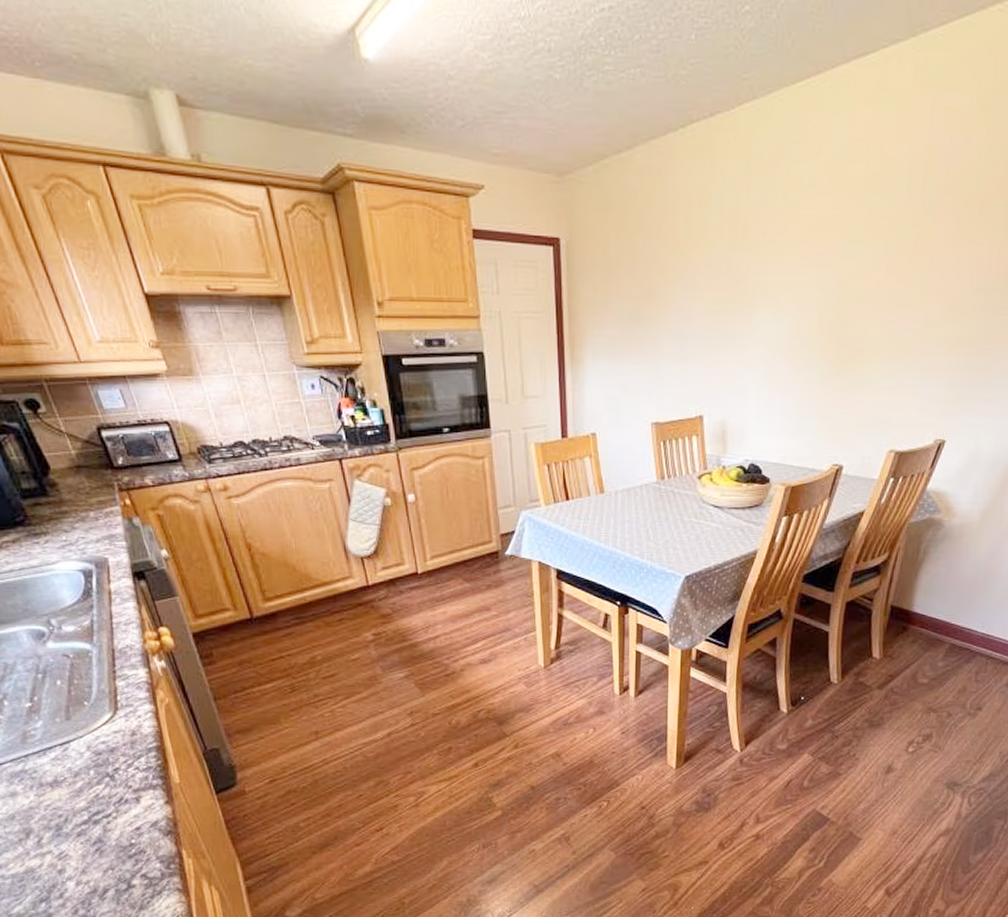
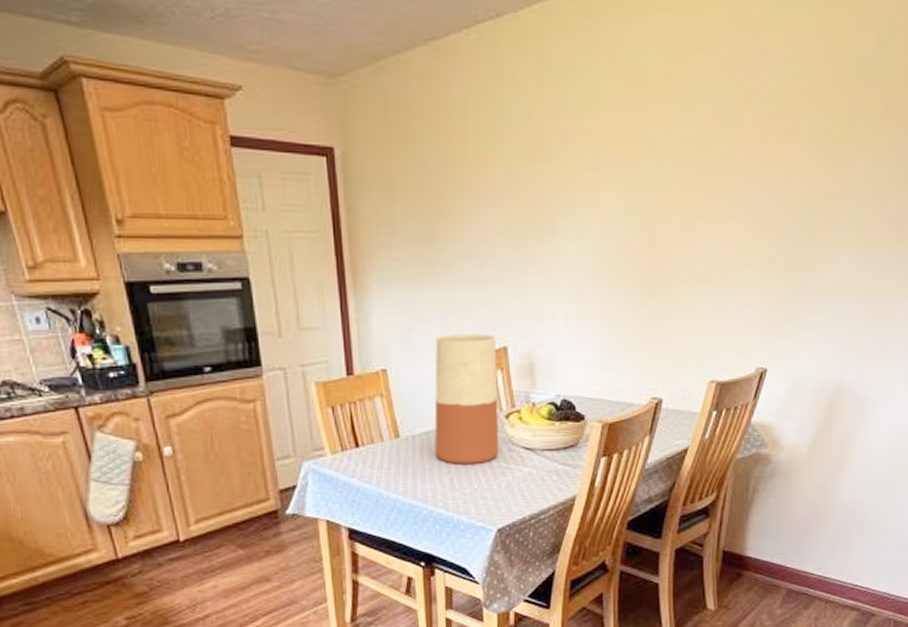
vase: none [635,403,693,519] -> present [434,334,499,465]

